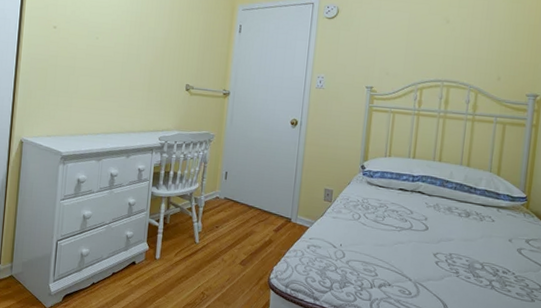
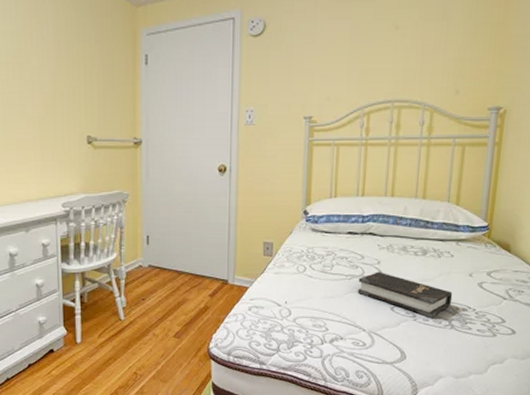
hardback book: none [405,227,494,276] -> present [357,271,453,318]

